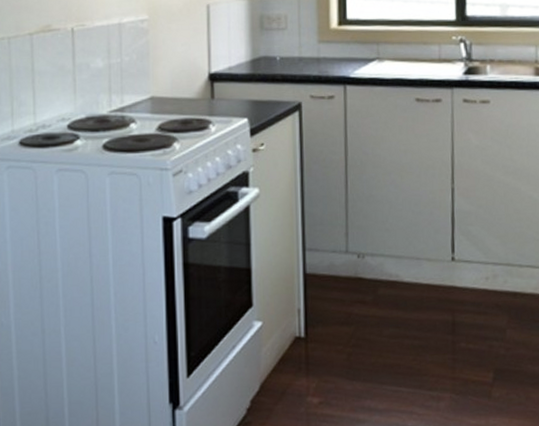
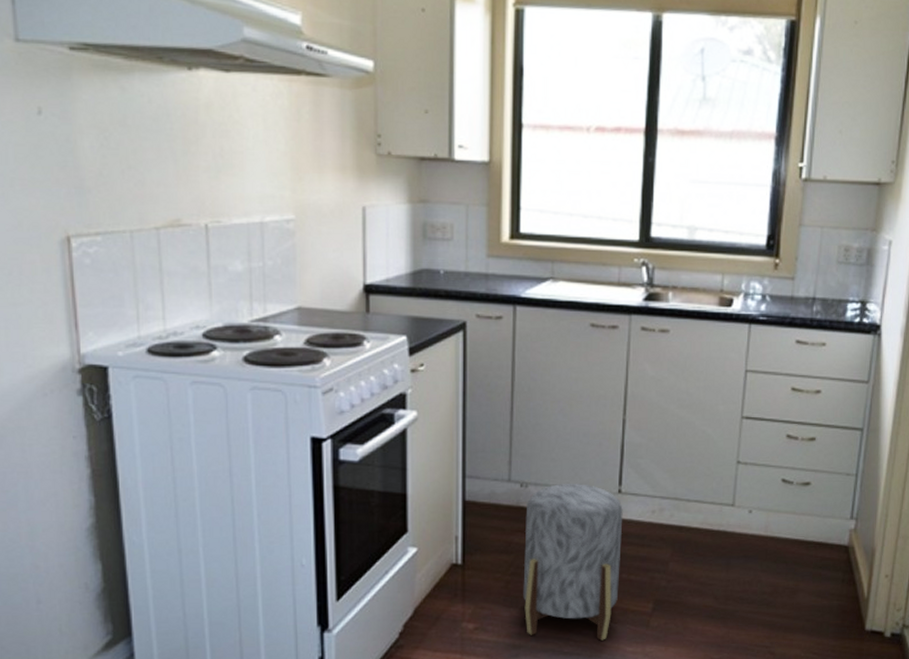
stool: none [364,252,458,413] -> present [523,484,623,641]

